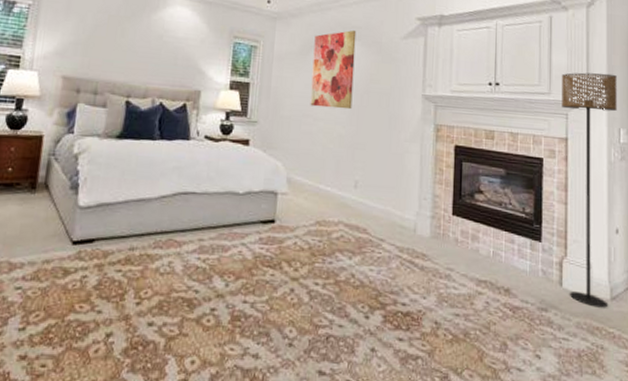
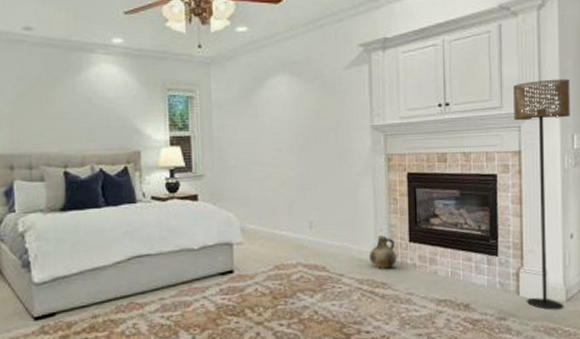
wall art: present [310,30,357,110] -> none [253,67,299,152]
ceramic jug: none [410,204,440,240] -> present [368,235,398,269]

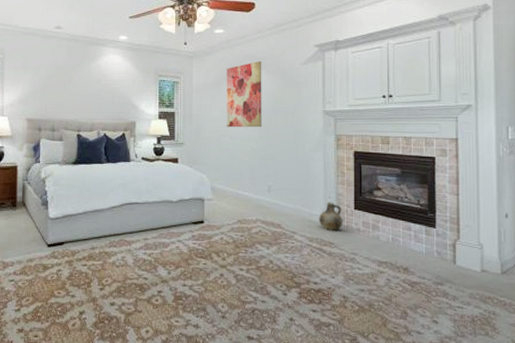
wall art: none [253,67,299,152] -> present [226,61,262,128]
floor lamp: present [513,78,570,310] -> none [451,78,505,281]

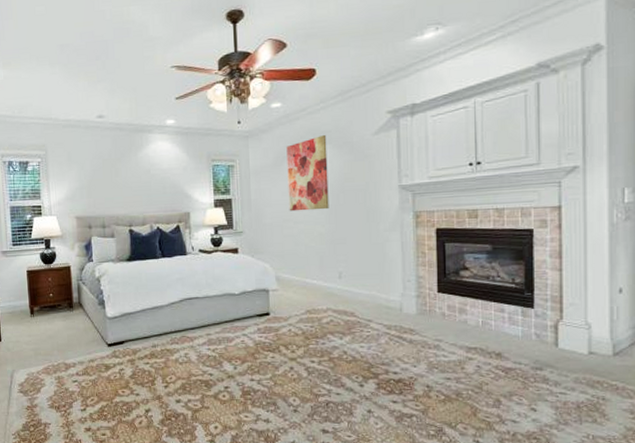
ceramic jug: present [318,202,344,230] -> none [396,286,426,316]

